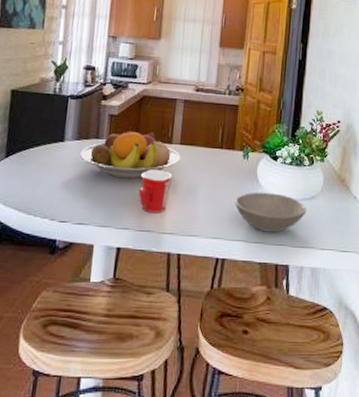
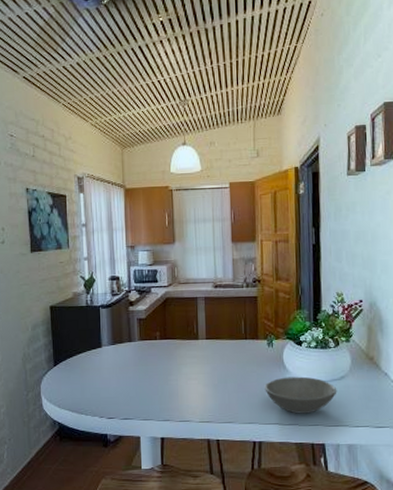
fruit bowl: present [80,129,180,179] -> none [117,330,208,376]
mug: present [139,169,172,213] -> none [174,365,202,405]

